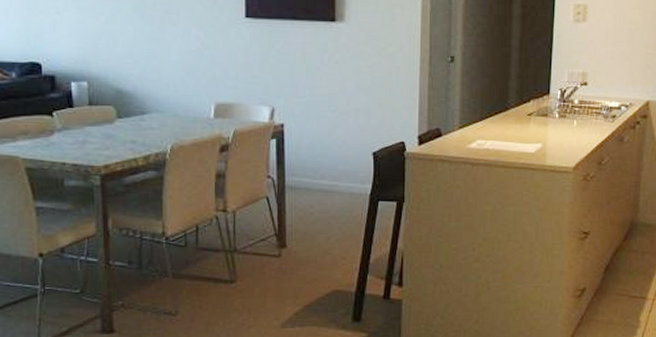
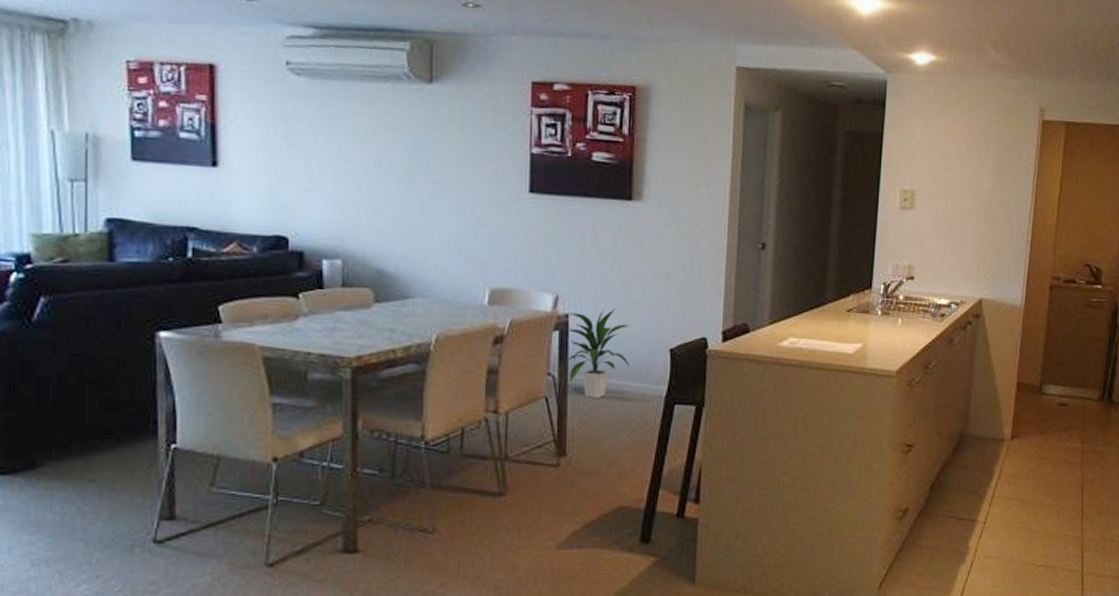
indoor plant: none [283,118,339,197] -> present [567,308,630,398]

